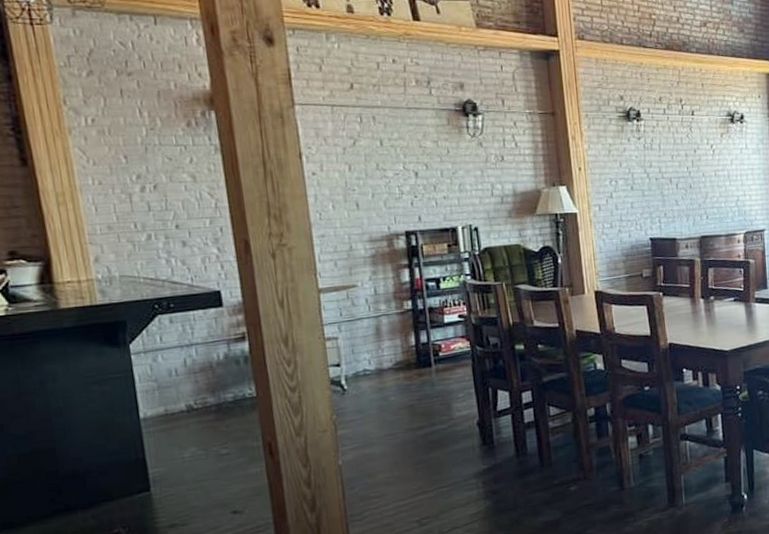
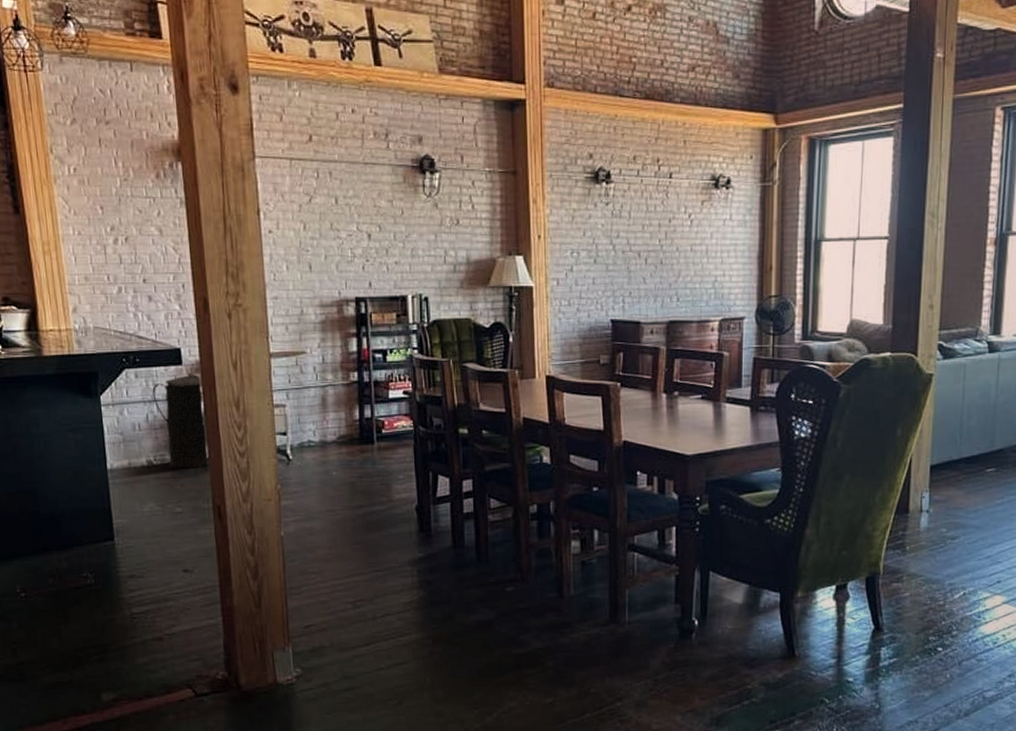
trash can: none [189,313,255,410] -> present [152,372,207,469]

